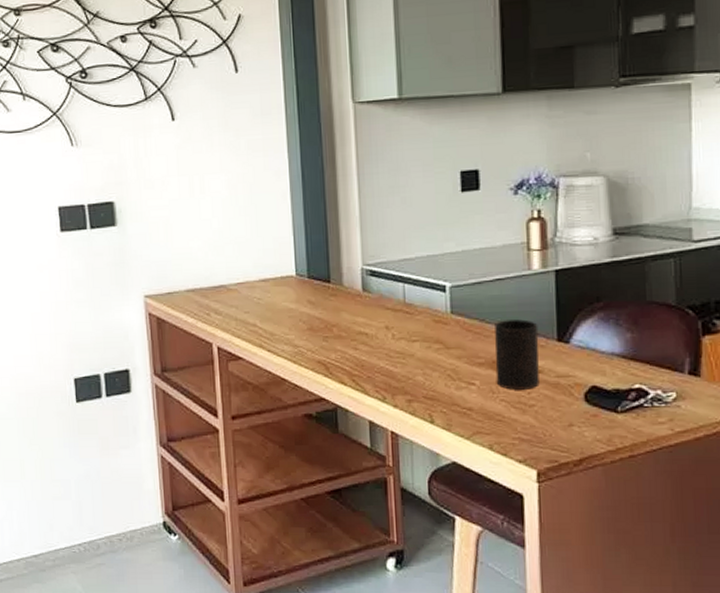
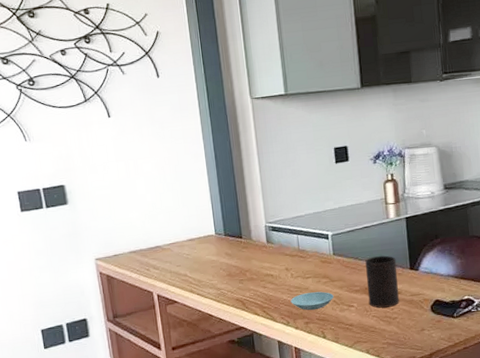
saucer: none [389,361,448,385] -> present [290,291,334,311]

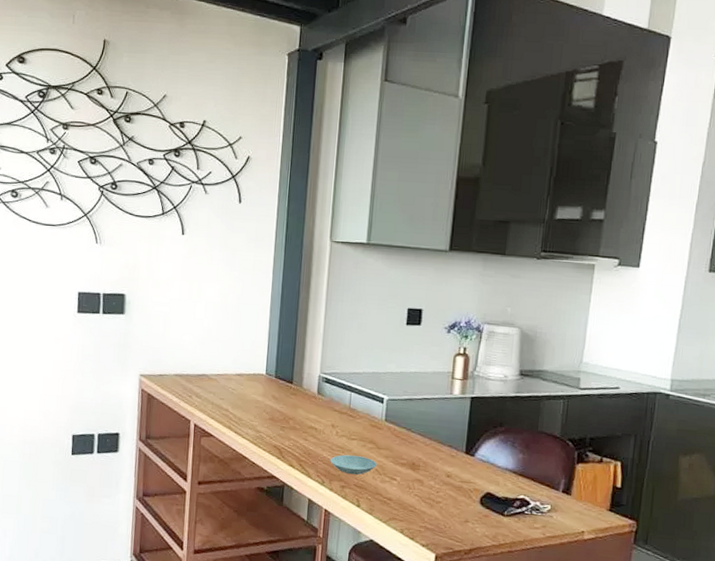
cup: present [365,255,399,308] -> none [413,431,452,489]

